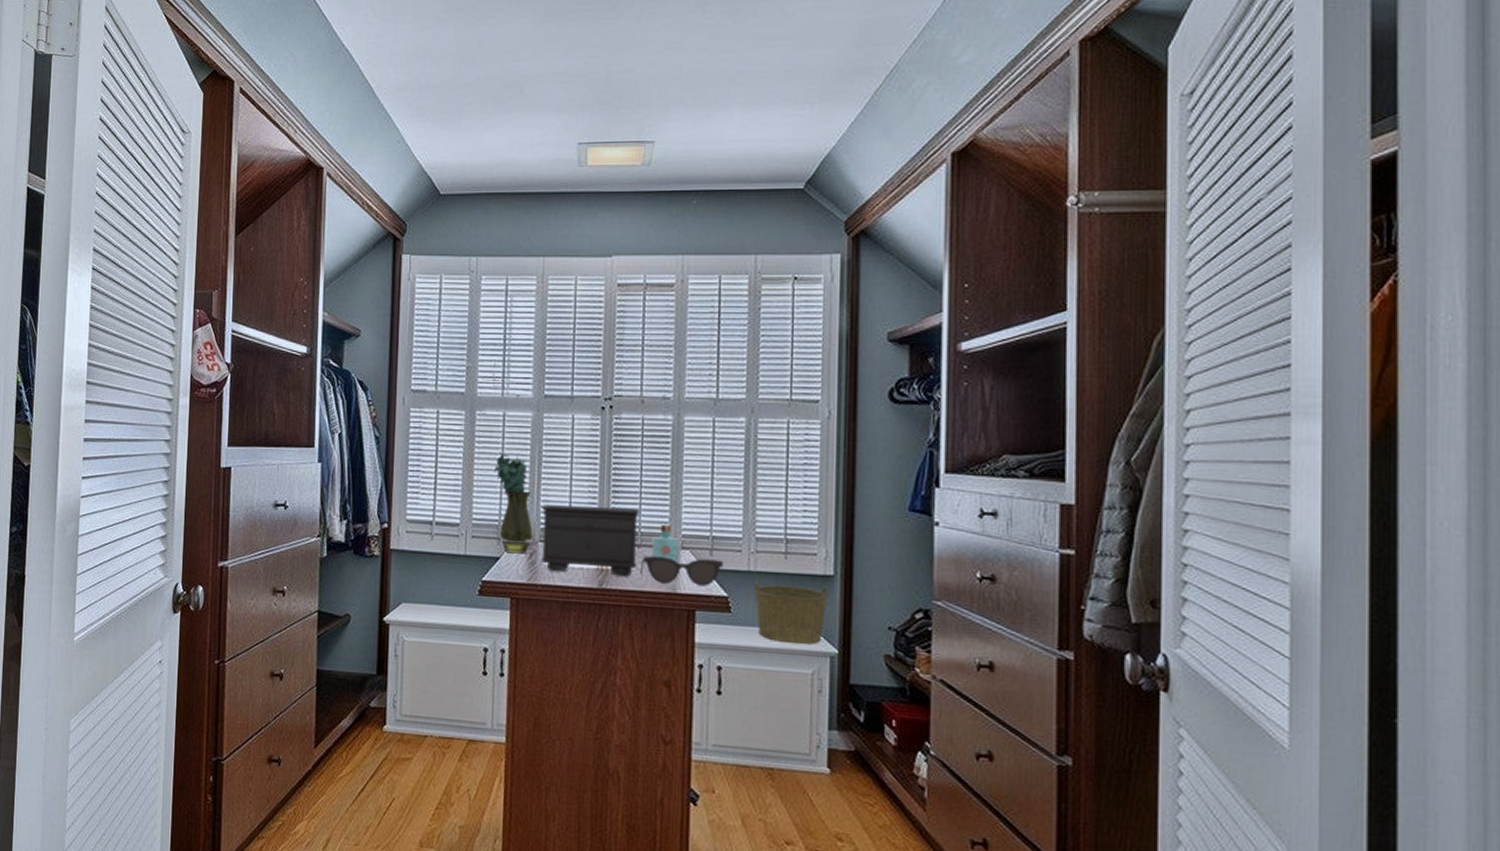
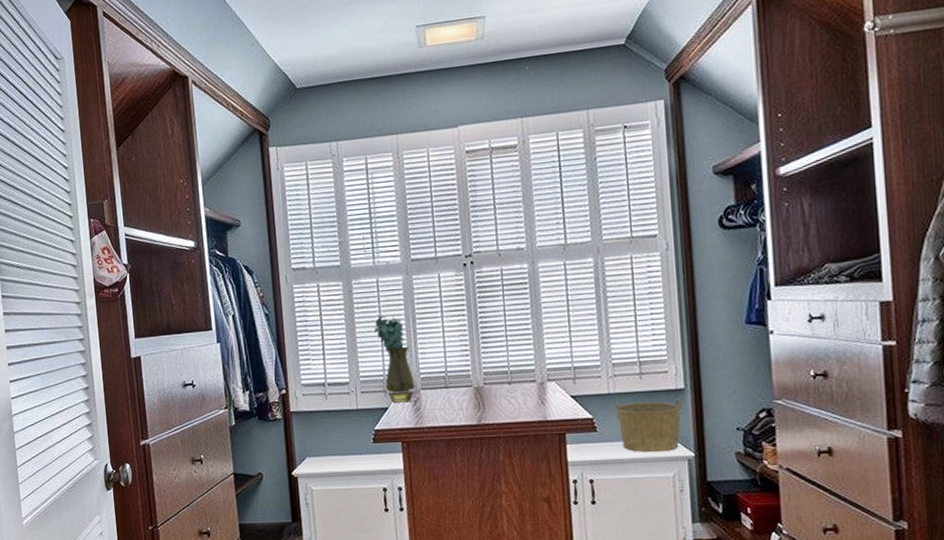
jewelry box: present [540,505,641,577] -> none [419,351,510,415]
sunglasses: present [641,556,724,586] -> none [513,387,587,414]
perfume: present [651,524,680,564] -> none [520,361,547,394]

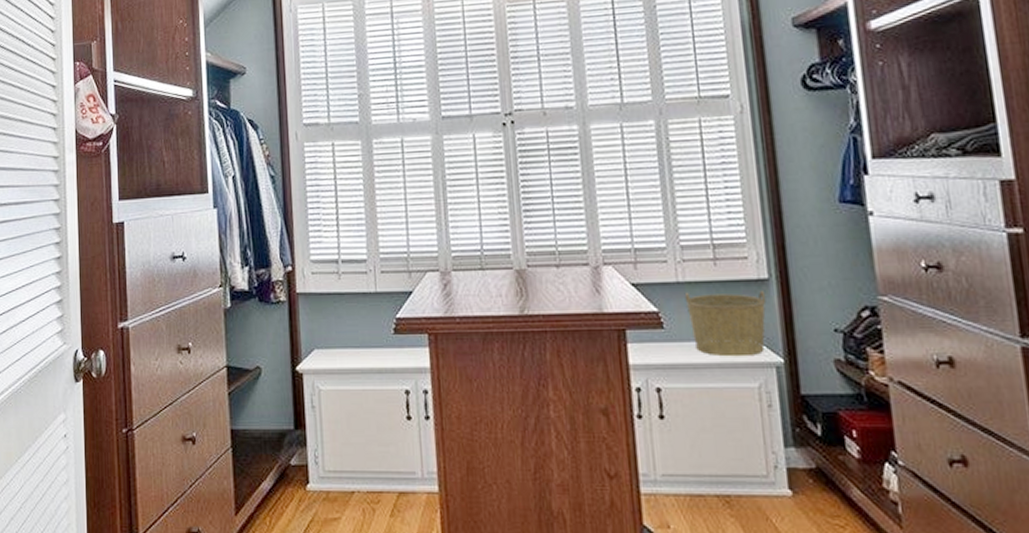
vase: present [374,314,416,403] -> none [398,179,446,286]

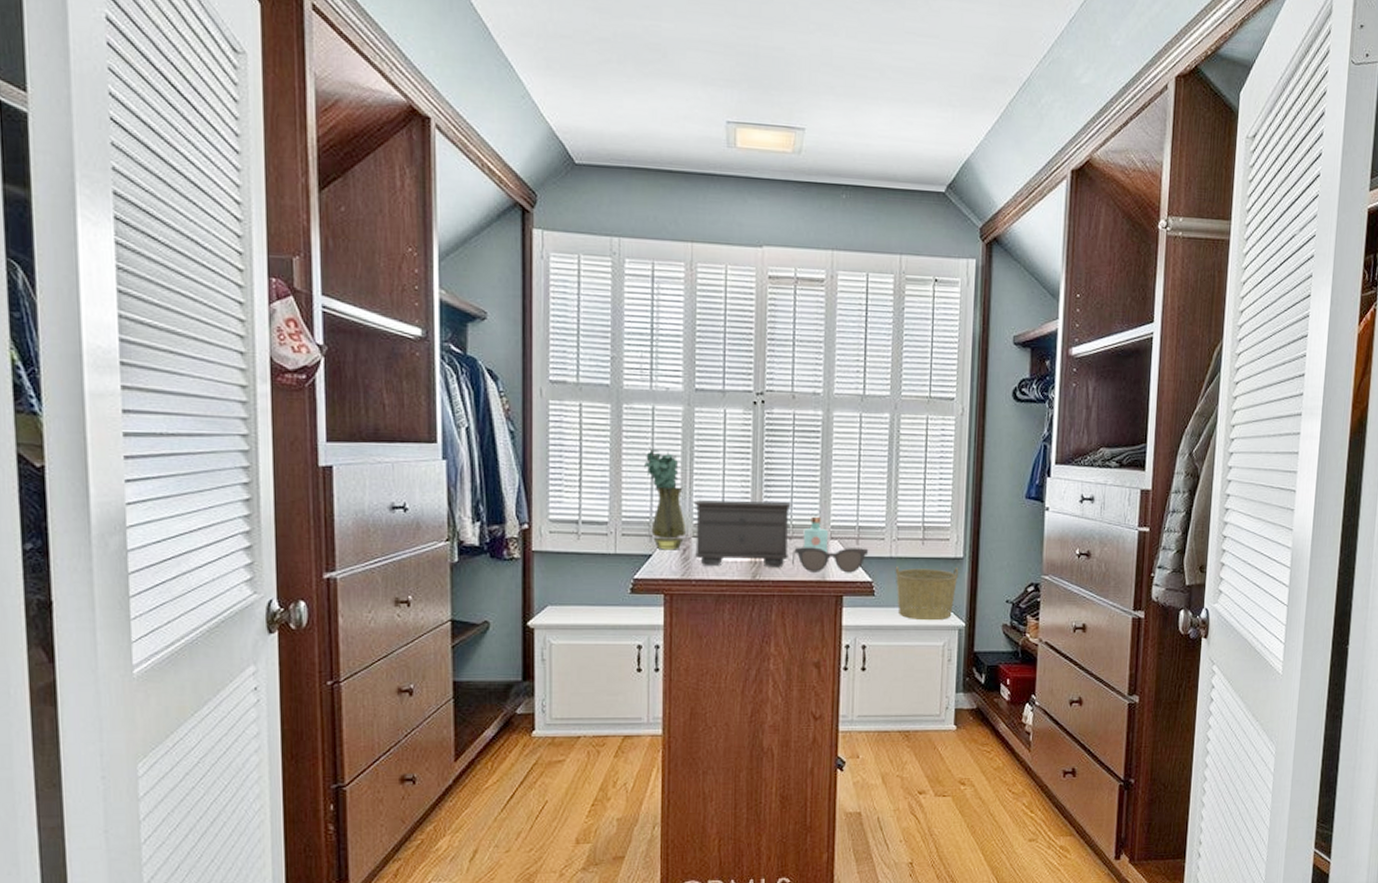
vase: none [398,179,446,286] -> present [644,446,687,550]
jewelry box: none [450,227,558,302] -> present [693,500,793,568]
sunglasses: none [562,273,651,304] -> present [792,547,869,573]
perfume: none [570,240,603,281] -> present [802,516,829,553]

